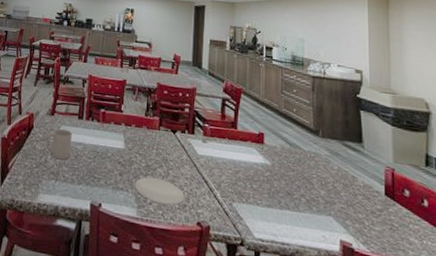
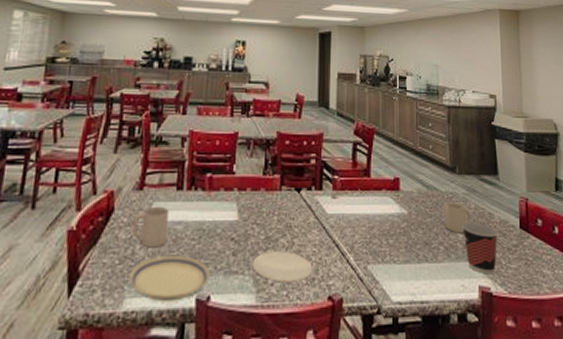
plate: none [42,166,102,202] -> present [128,254,210,301]
mug: none [307,159,334,191] -> present [444,201,471,234]
cup: none [324,181,361,232] -> present [462,222,498,274]

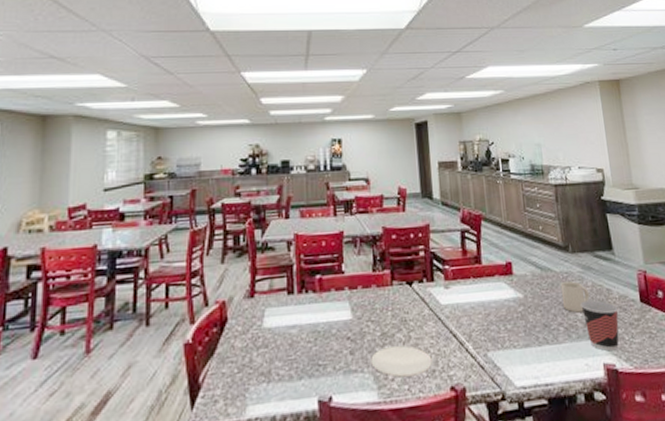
plate: present [128,254,210,301] -> none [249,358,330,406]
mug: present [132,206,170,248] -> none [248,311,284,355]

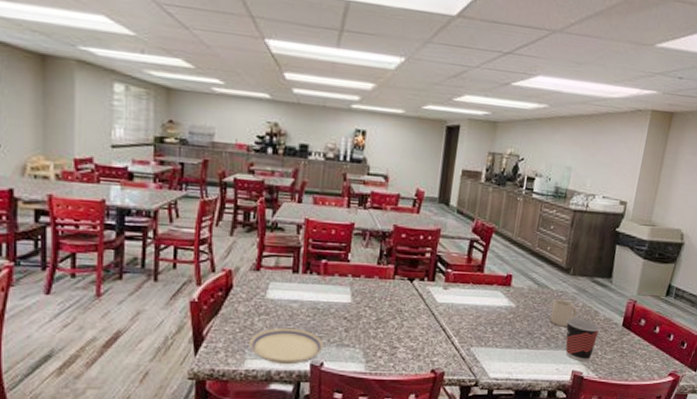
plate: none [249,358,330,406] -> present [249,327,324,364]
plate: present [371,345,432,378] -> none [363,331,419,357]

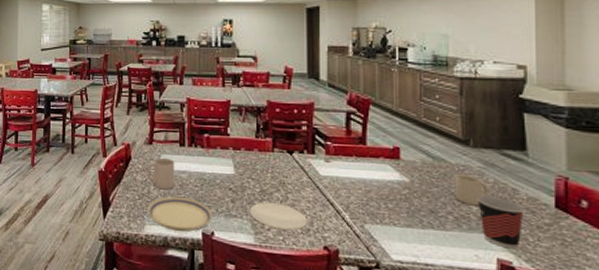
mug: none [251,285,286,321] -> present [147,157,175,190]
plate: none [363,331,419,357] -> present [250,202,307,231]

